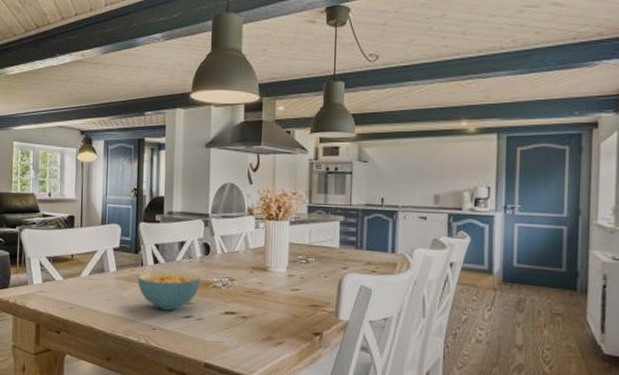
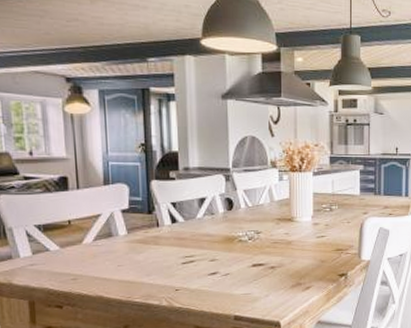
cereal bowl: present [137,270,201,310] -> none [154,228,226,269]

